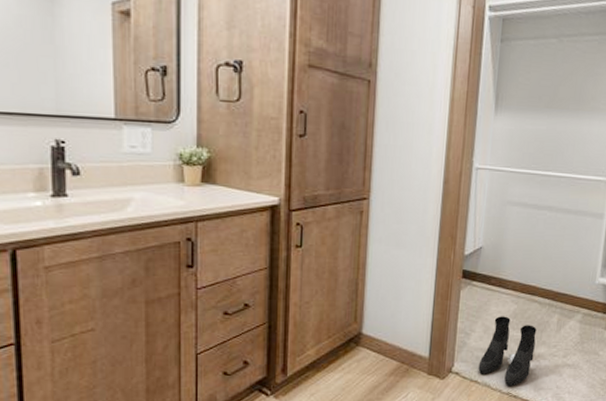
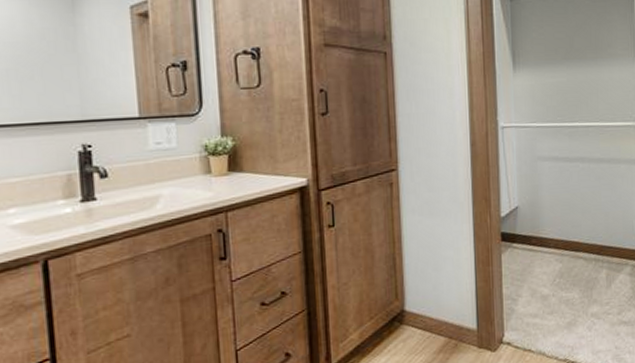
boots: present [478,316,537,387] -> none [530,276,587,353]

